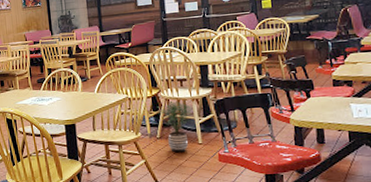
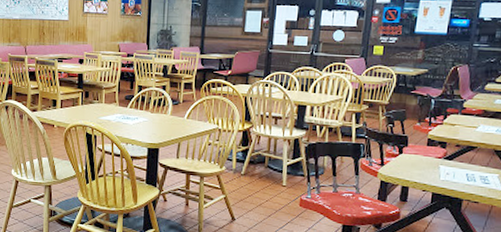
potted plant: present [157,100,193,153] -> none [245,137,283,193]

